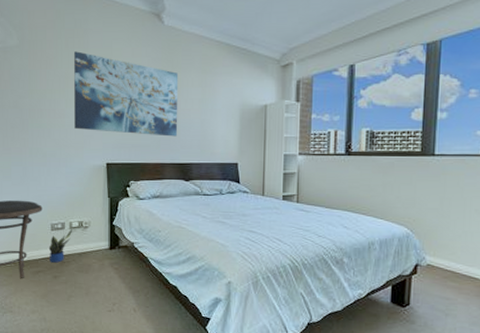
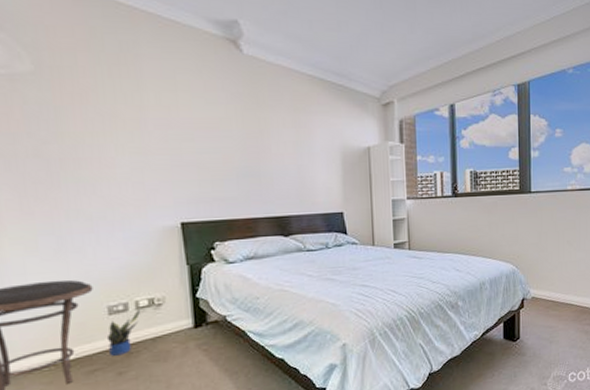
wall art: present [74,51,179,137] -> none [122,82,271,187]

